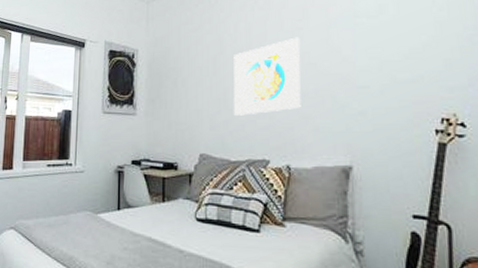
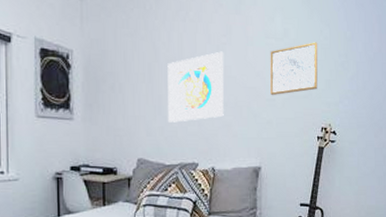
wall art: none [360,15,433,83] -> present [270,42,318,96]

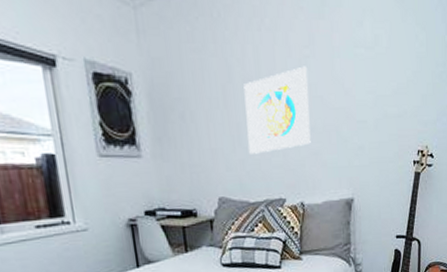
wall art: present [270,42,318,96] -> none [359,50,414,117]

